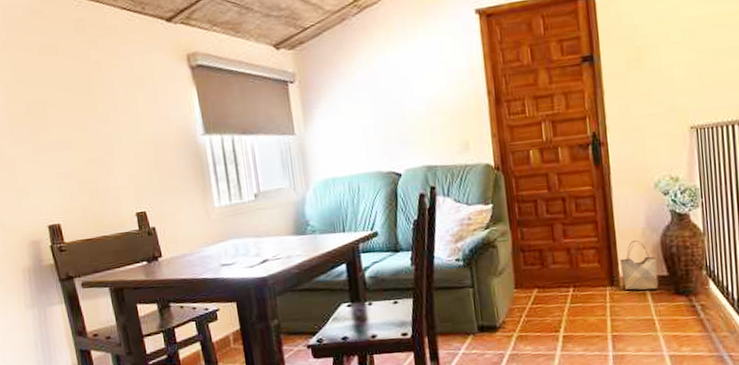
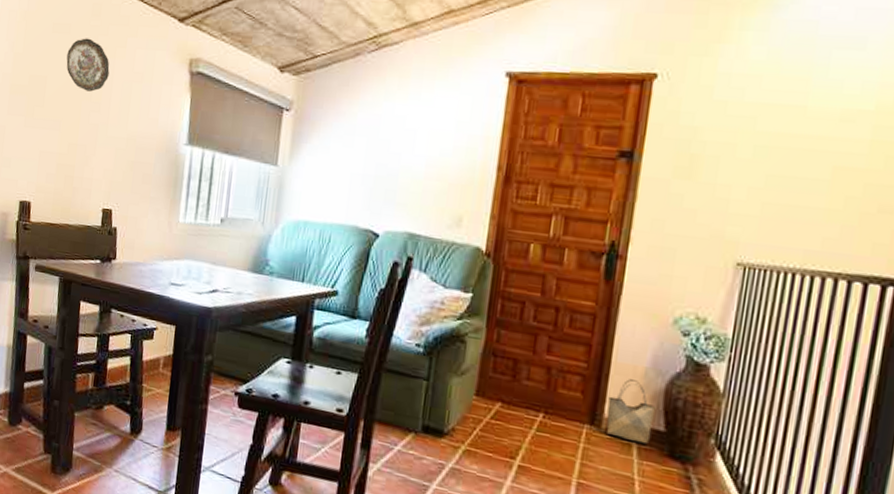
decorative plate: none [60,54,110,106] -> present [66,38,110,92]

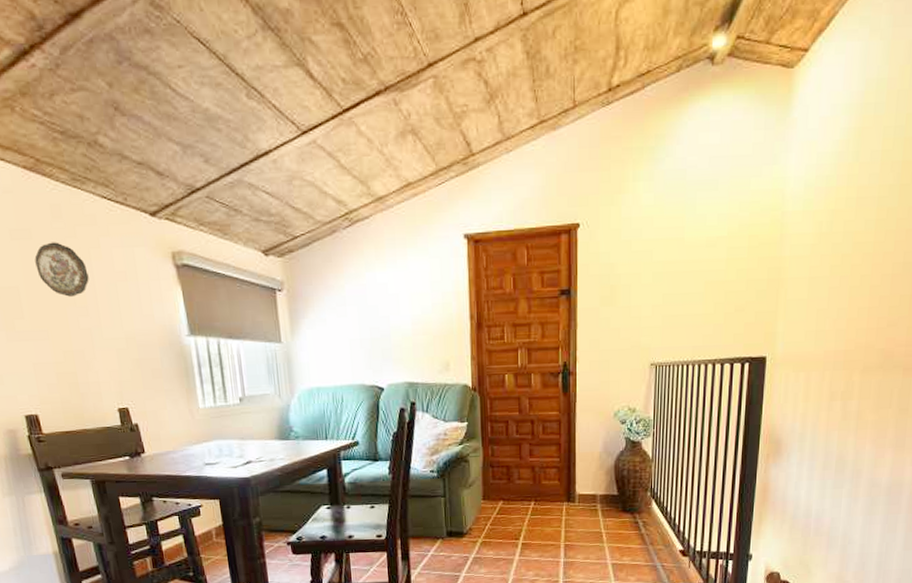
woven basket: present [606,379,655,444] -> none [577,463,609,507]

